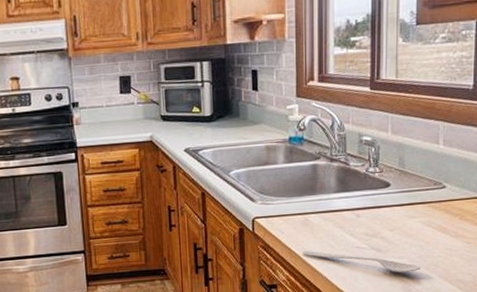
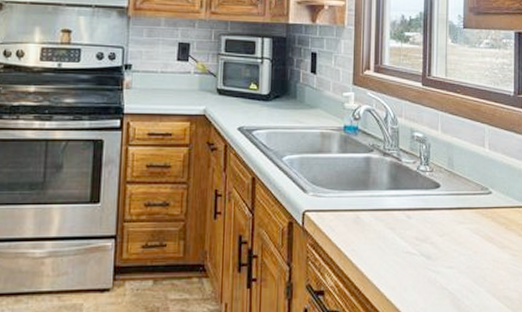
spoon: present [303,250,421,273] -> none [353,253,470,285]

